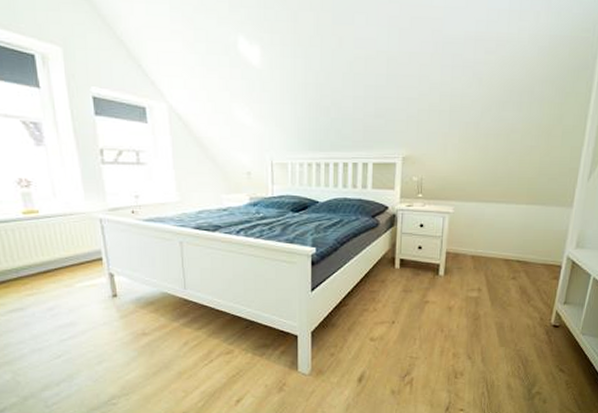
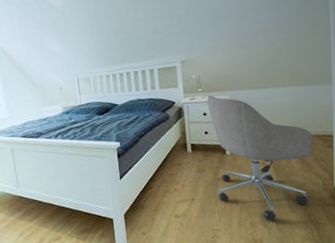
chair: none [422,204,539,354] -> present [206,96,313,222]

